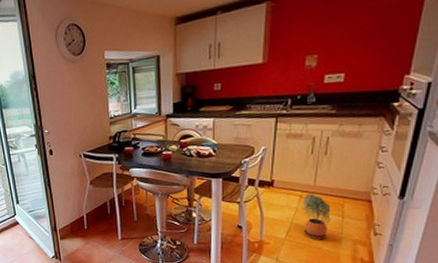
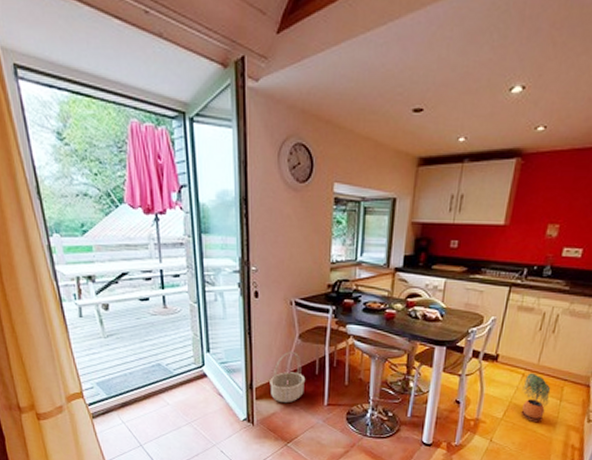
basket: none [70,196,100,241] -> present [270,351,306,403]

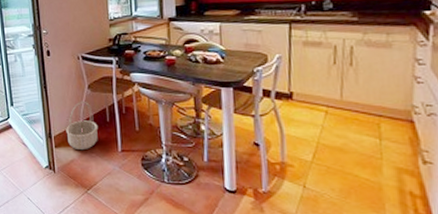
potted plant: present [520,372,551,422] -> none [329,109,366,164]

